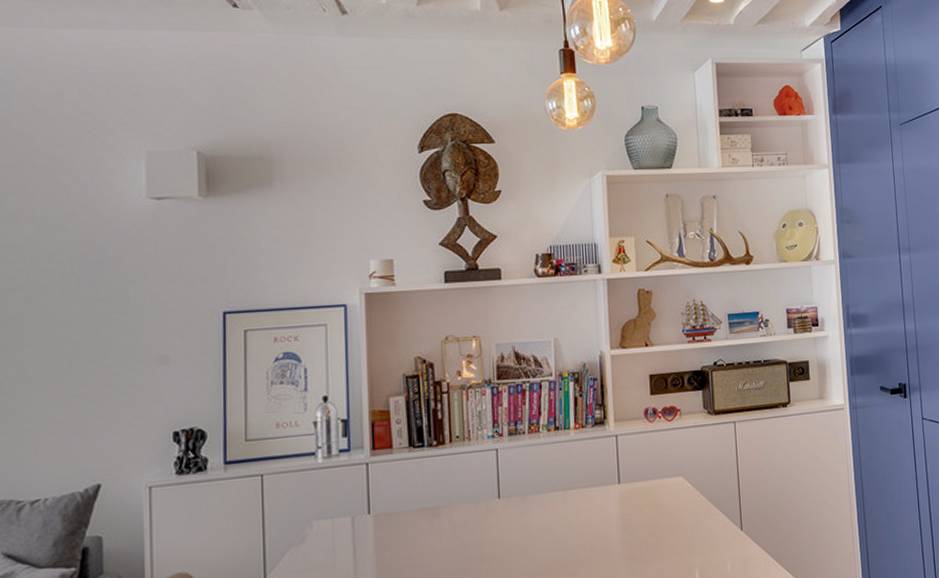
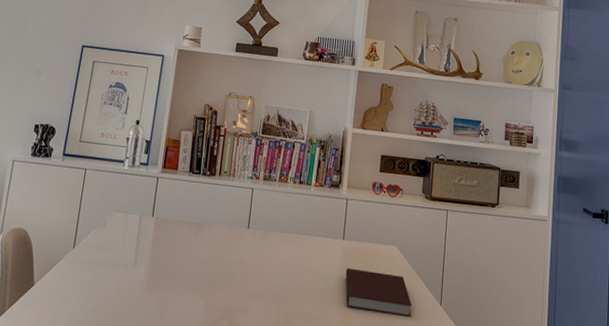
notebook: none [627,509,710,560] -> present [345,267,412,316]

